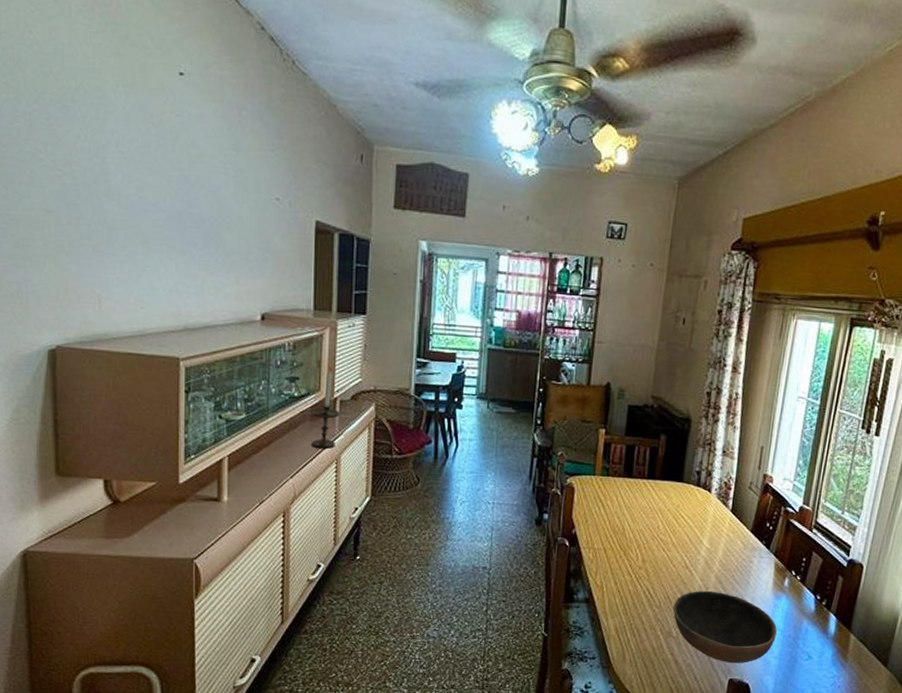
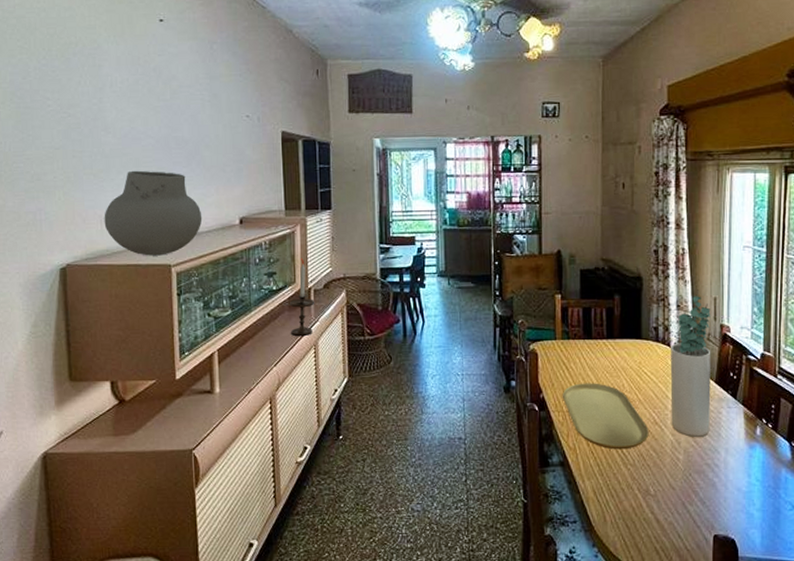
ceramic pot: none [103,247,219,347] -> present [104,170,203,256]
placemat: none [595,521,679,591] -> present [563,383,649,450]
bowl: present [673,590,777,664] -> none [647,445,756,519]
vase: none [701,437,756,584] -> present [670,289,711,437]

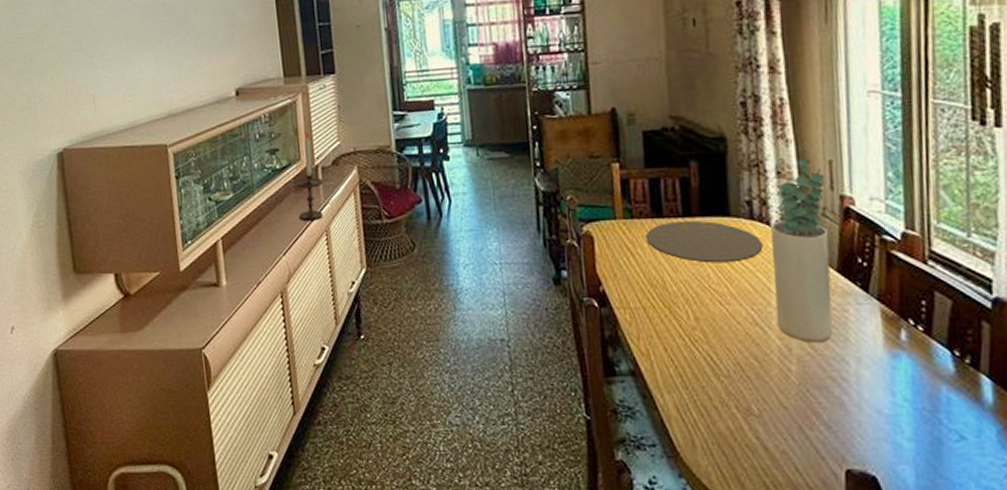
ceramic pot: present [104,170,203,256] -> none [96,42,197,136]
placemat: present [563,383,649,450] -> none [629,272,747,357]
placemat: none [579,341,665,376] -> present [646,220,763,263]

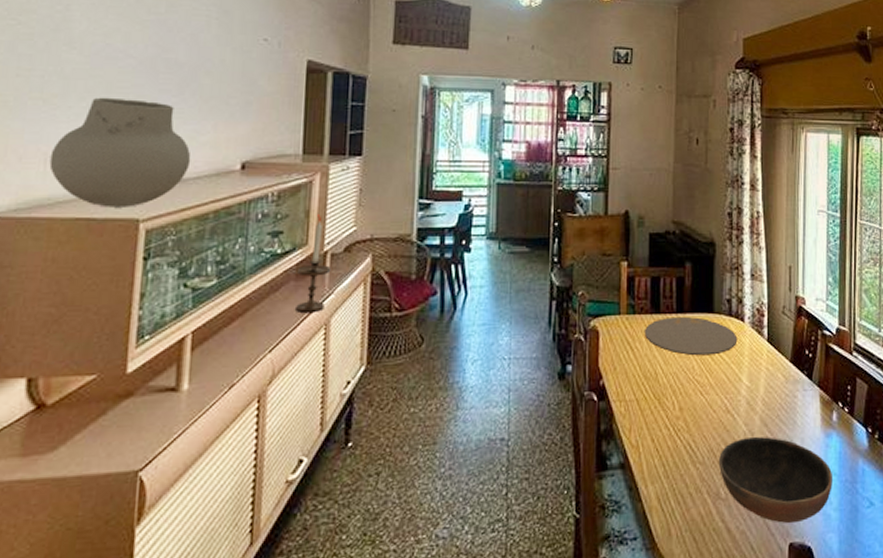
ceramic pot: none [96,42,197,136] -> present [49,97,191,207]
bowl: none [747,352,904,449] -> present [718,436,832,524]
vase: present [771,150,833,342] -> none [743,257,786,426]

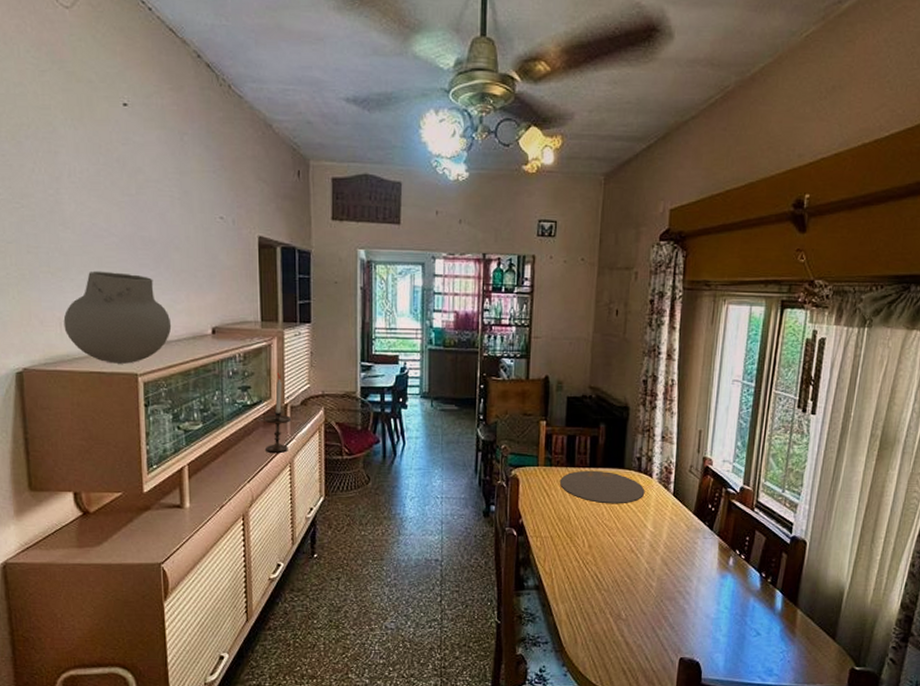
bowl: present [718,436,832,524] -> none [621,572,724,643]

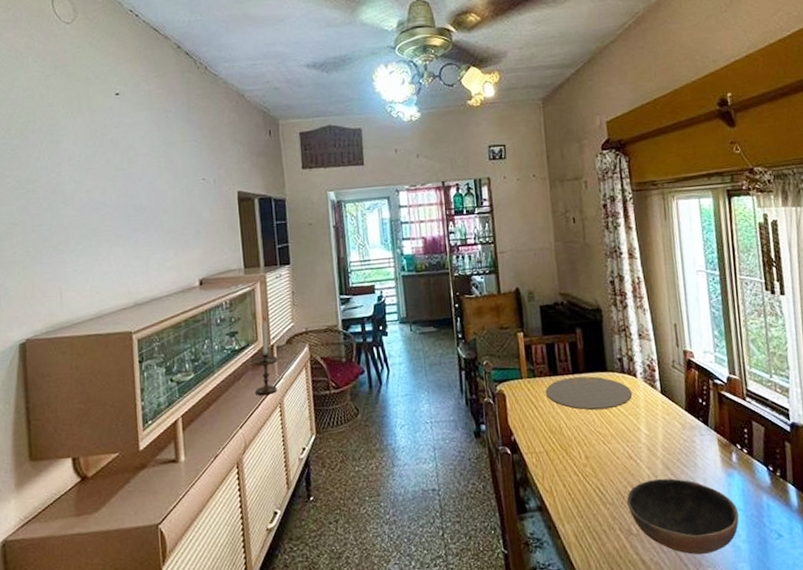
ceramic pot: present [63,271,172,364] -> none [63,239,162,325]
bowl: none [621,572,724,643] -> present [626,478,739,555]

